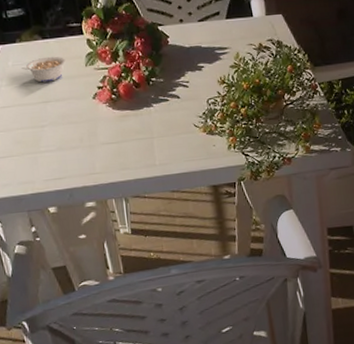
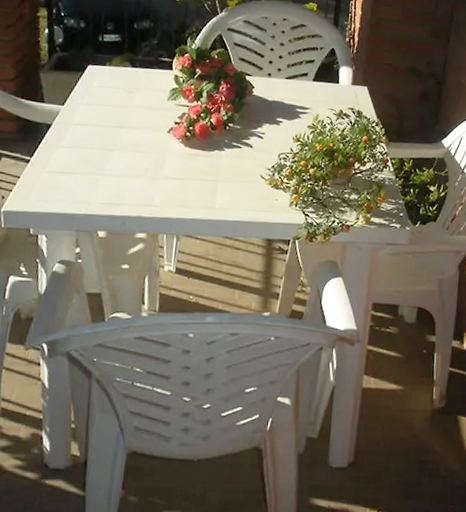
legume: present [21,56,66,83] -> none [105,84,149,109]

